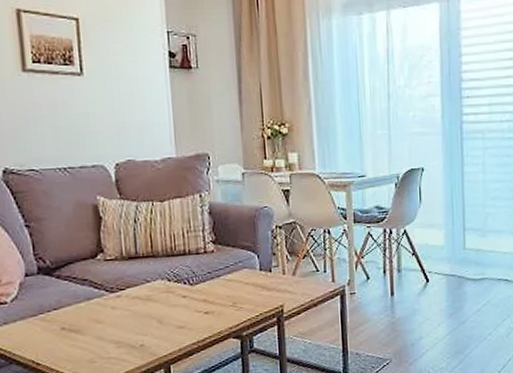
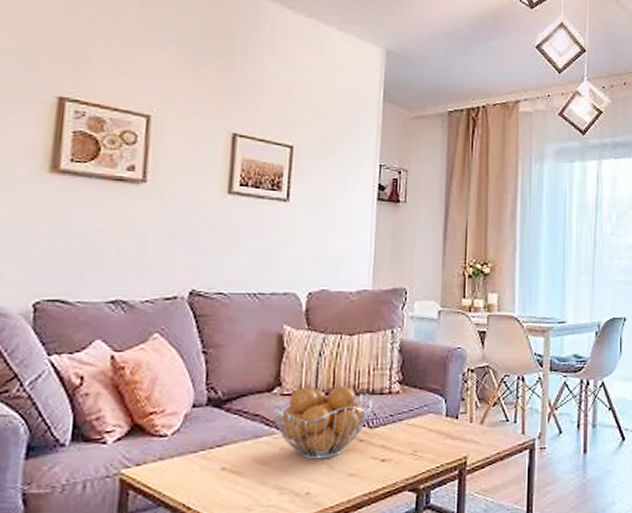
fruit basket: none [99,248,190,316] -> present [273,386,372,460]

